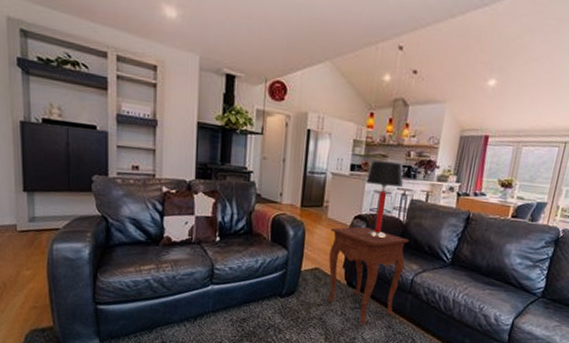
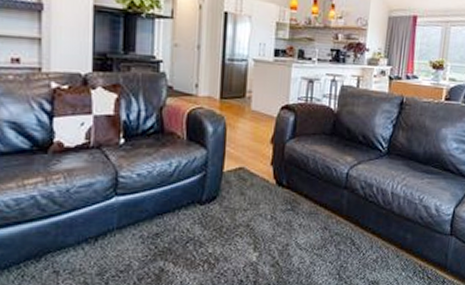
side table: present [328,226,410,325] -> none [254,117,342,229]
table lamp: present [366,160,404,238] -> none [292,45,333,129]

